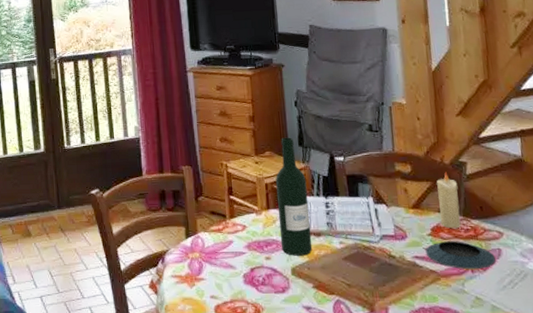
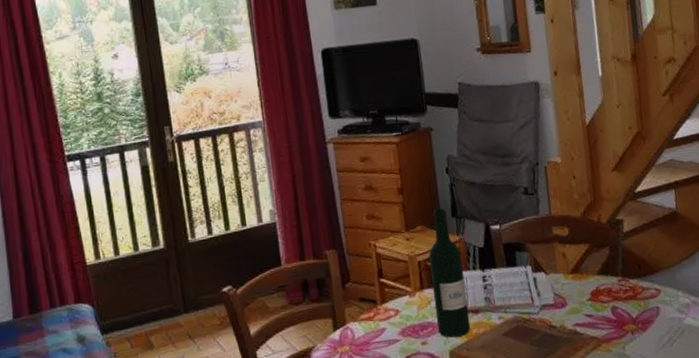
saucer: present [425,241,496,270] -> none [585,303,655,332]
candle: present [437,172,461,229] -> none [594,231,620,291]

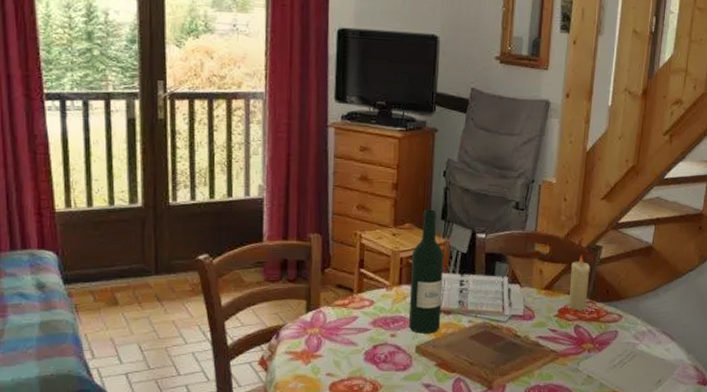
candle: none [594,231,620,291] -> present [568,255,590,311]

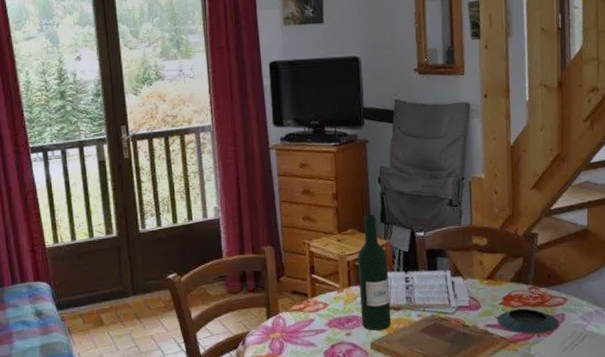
saucer: none [549,322,611,350] -> present [497,308,559,335]
candle: present [568,255,590,311] -> none [510,243,530,297]

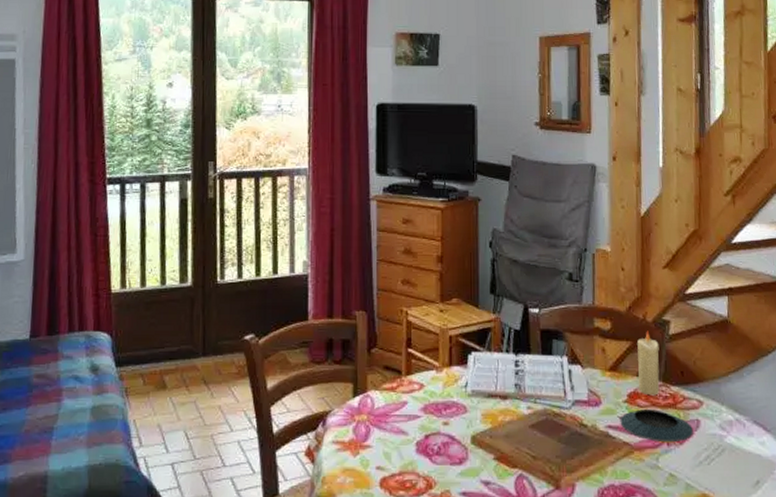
wine bottle: present [357,214,392,331] -> none [461,283,497,422]
candle: none [510,243,530,297] -> present [637,331,660,396]

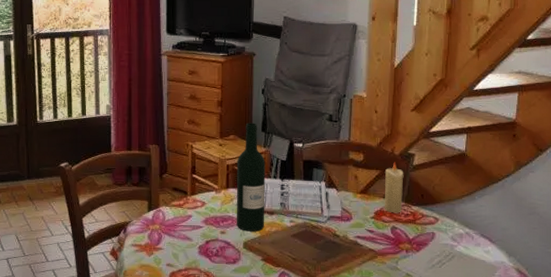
wine bottle: none [461,283,497,422] -> present [236,123,266,232]
saucer: present [620,409,693,443] -> none [367,224,429,250]

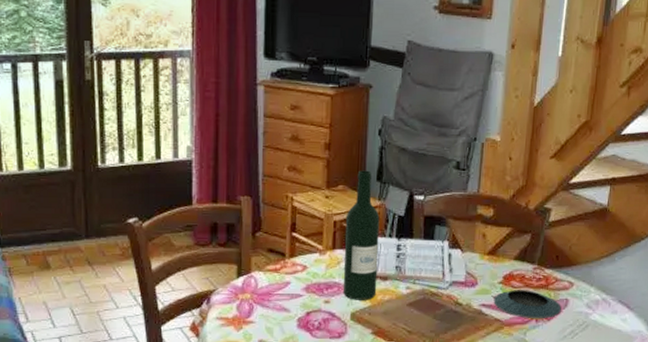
saucer: none [367,224,429,250] -> present [493,290,561,319]
candle: present [384,162,404,213] -> none [514,218,538,278]

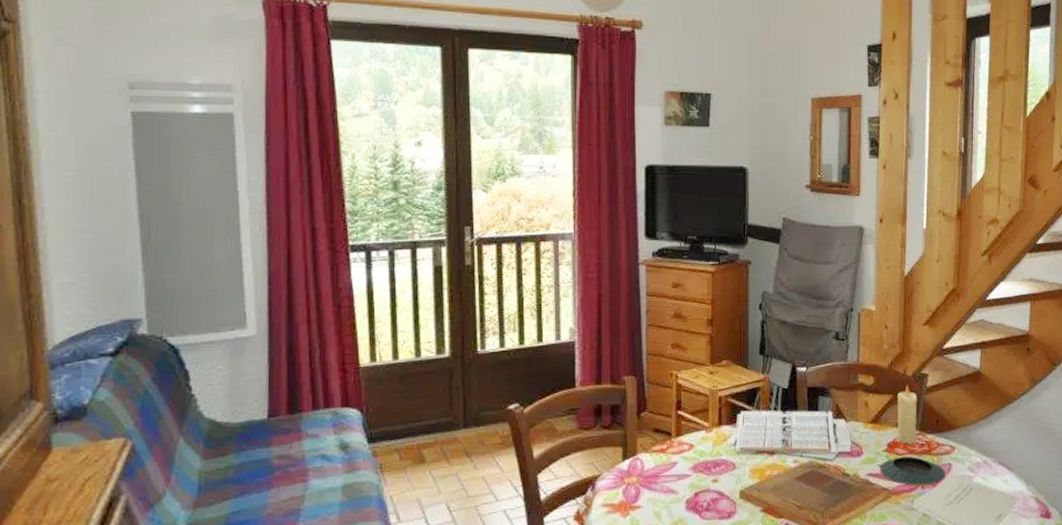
wine bottle: present [342,170,380,300] -> none [730,344,765,477]
candle: none [514,218,538,278] -> present [897,384,918,444]

